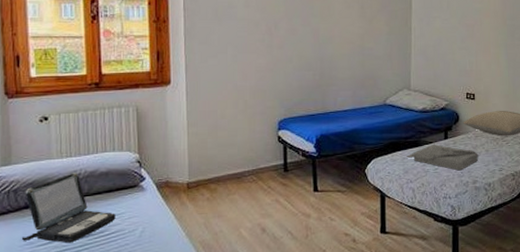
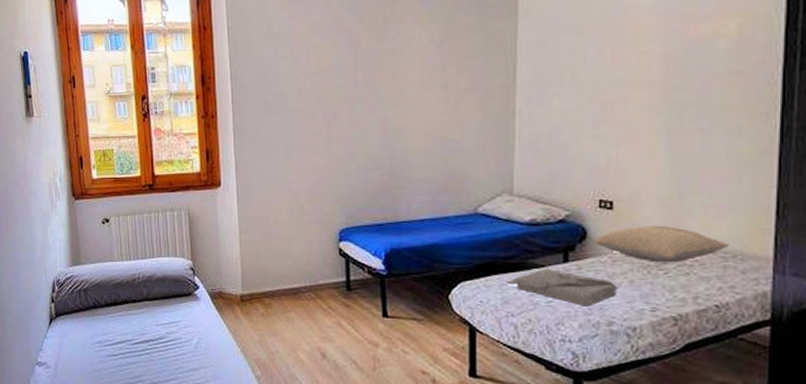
laptop: present [21,173,116,243] -> none [92,276,172,346]

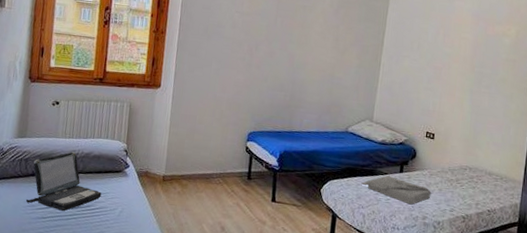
laptop: none [92,276,172,346] -> present [25,152,102,211]
pillow: present [593,225,728,263] -> none [419,152,499,180]

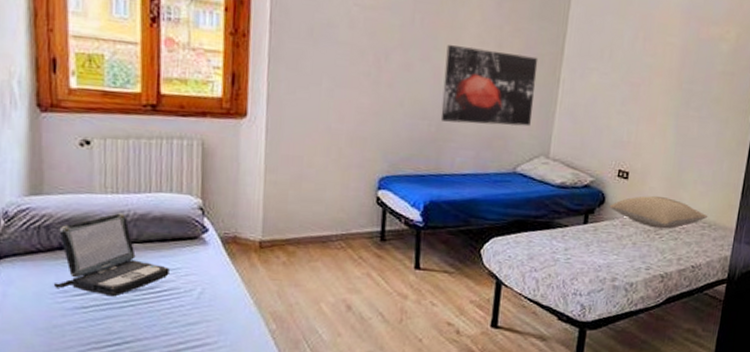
wall art: none [293,38,365,98] -> present [440,44,539,127]
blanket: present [361,176,431,205] -> none [533,228,623,264]
pillow: none [419,152,499,180] -> present [609,195,707,229]

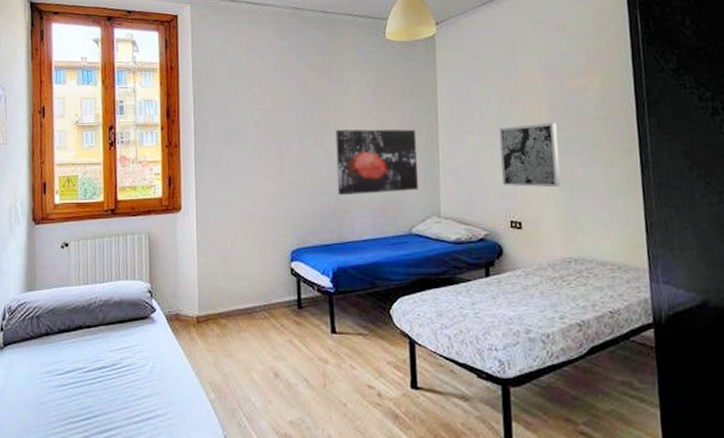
laptop: present [53,213,170,297] -> none [41,301,127,375]
pillow: present [609,195,707,229] -> none [508,242,614,275]
wall art: none [618,69,684,141] -> present [499,122,561,188]

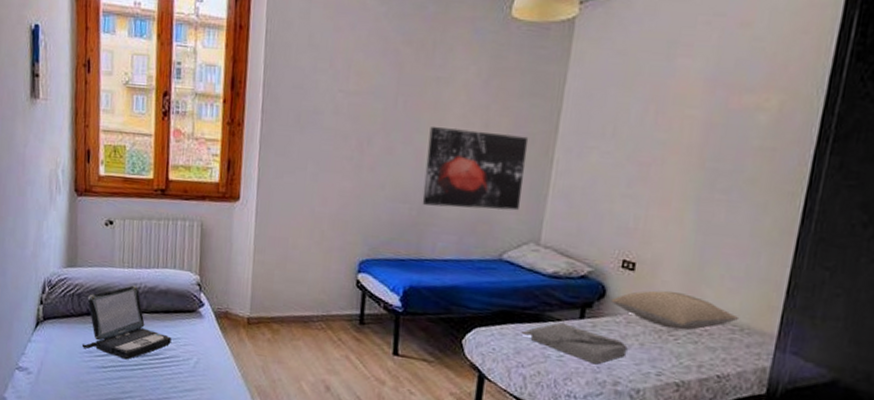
laptop: none [41,301,127,375] -> present [81,285,172,360]
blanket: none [439,283,531,316] -> present [521,322,628,365]
wall art: present [499,122,561,188] -> none [622,147,708,228]
pillow: none [508,242,614,275] -> present [610,290,738,331]

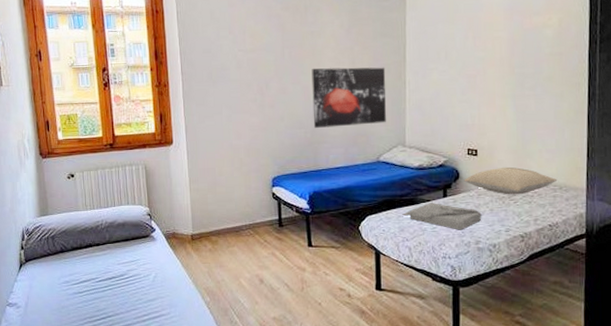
laptop: present [81,285,172,360] -> none [59,223,133,284]

